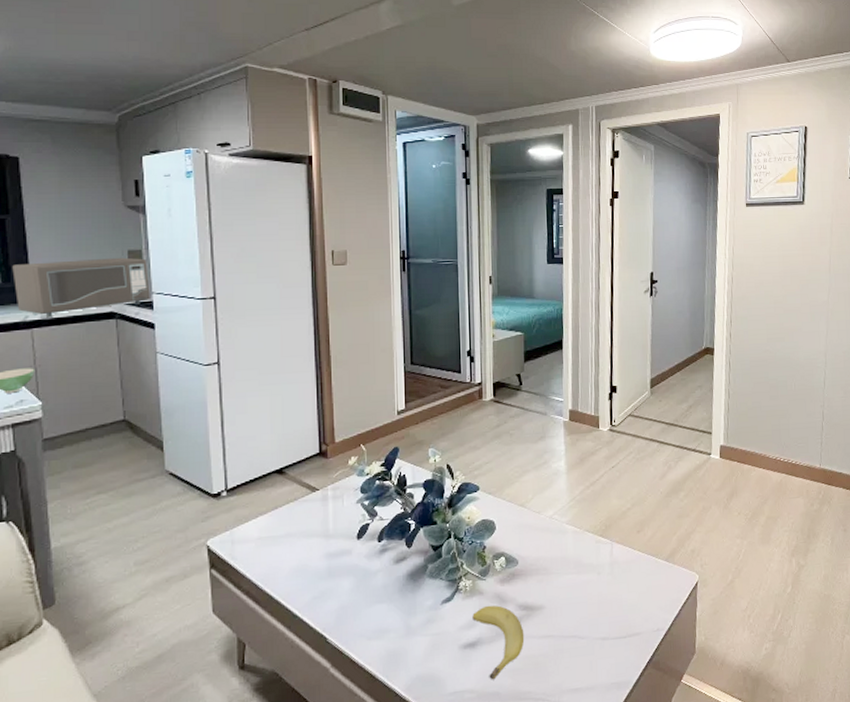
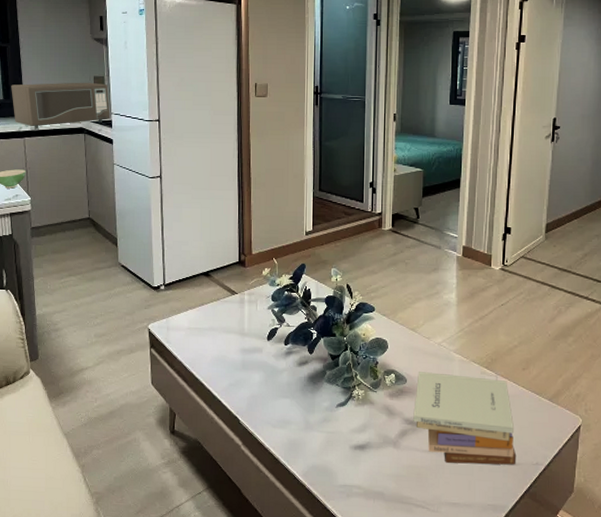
fruit: present [472,605,525,680] -> none [363,415,409,481]
books: none [527,546,638,646] -> present [413,372,517,465]

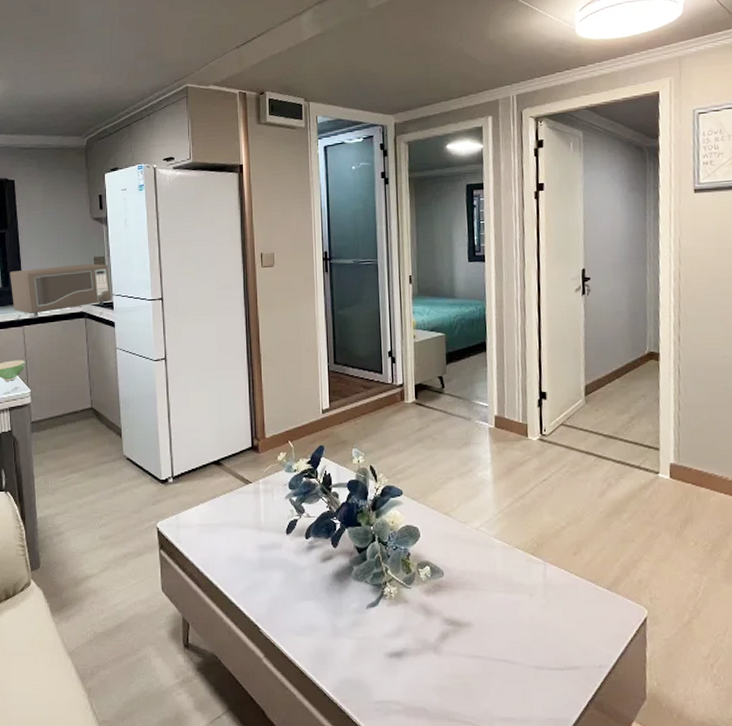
books: present [413,372,517,465] -> none [453,562,577,670]

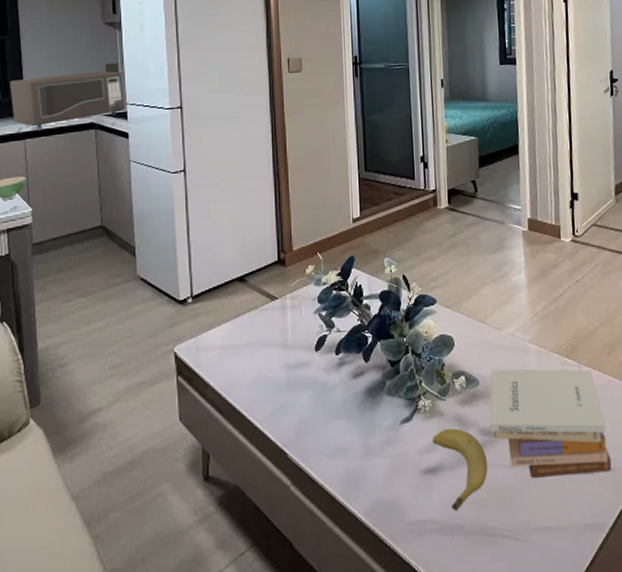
fruit: none [398,615,452,695] -> present [432,428,488,511]
books: none [453,562,577,670] -> present [489,369,612,478]

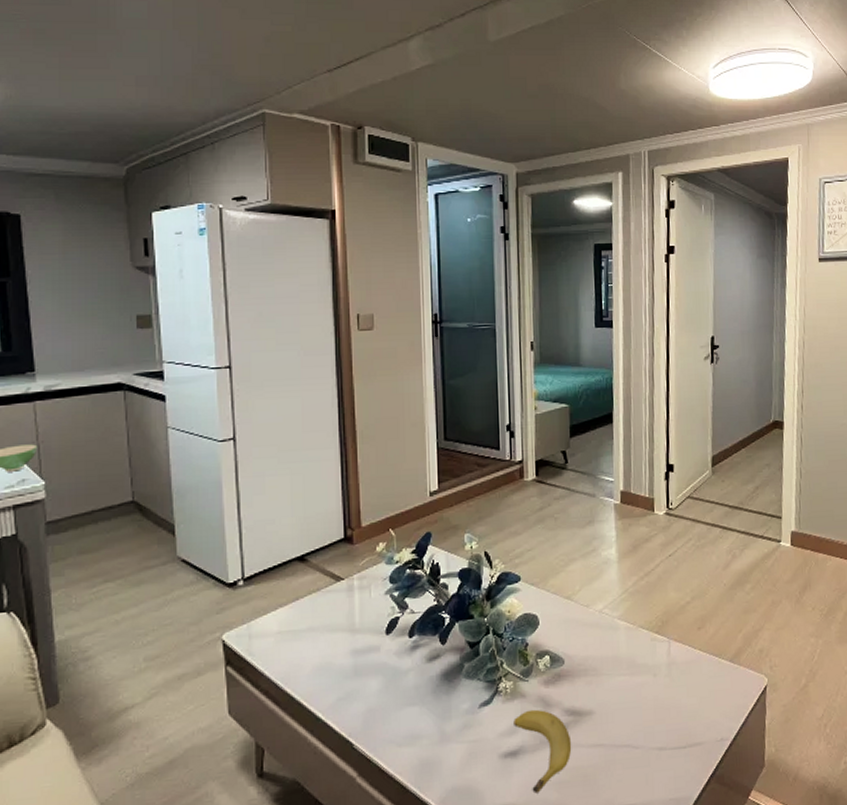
microwave: present [10,71,125,129] -> none [13,323,161,390]
books: present [489,369,612,478] -> none [574,645,699,756]

